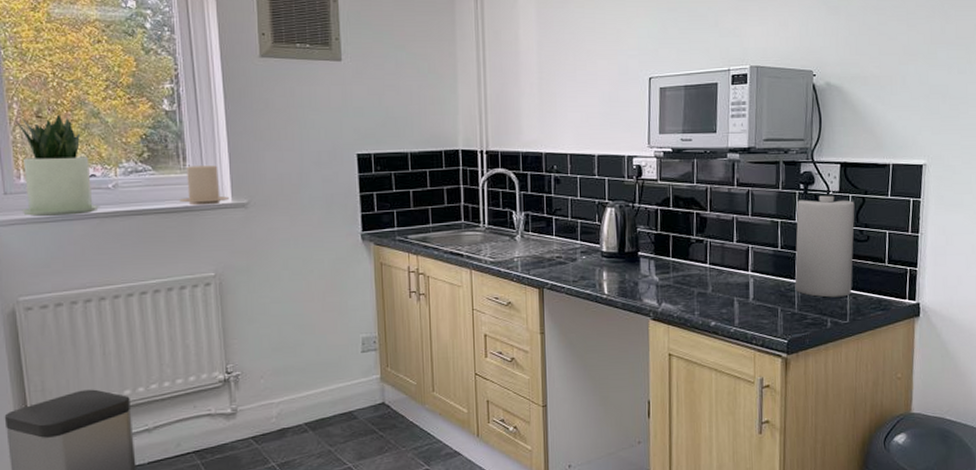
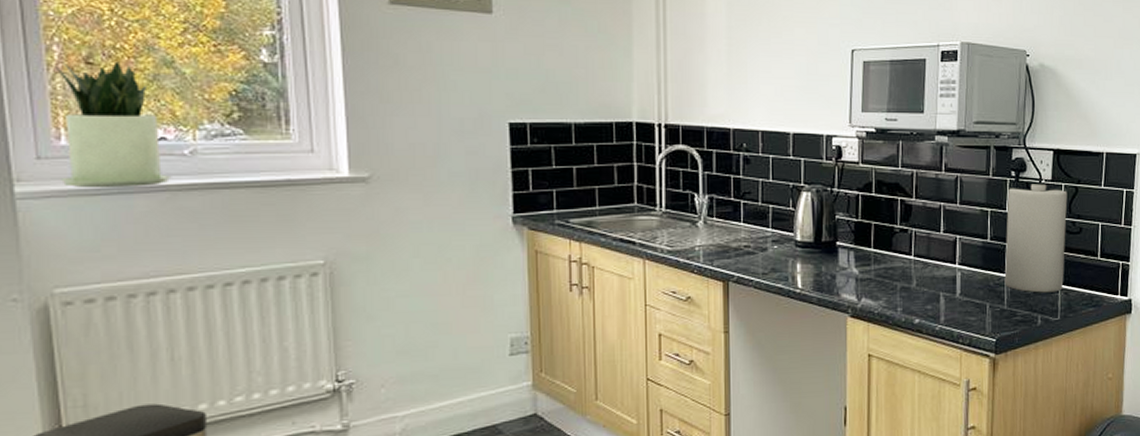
candle: present [179,165,229,206] -> none [279,131,345,179]

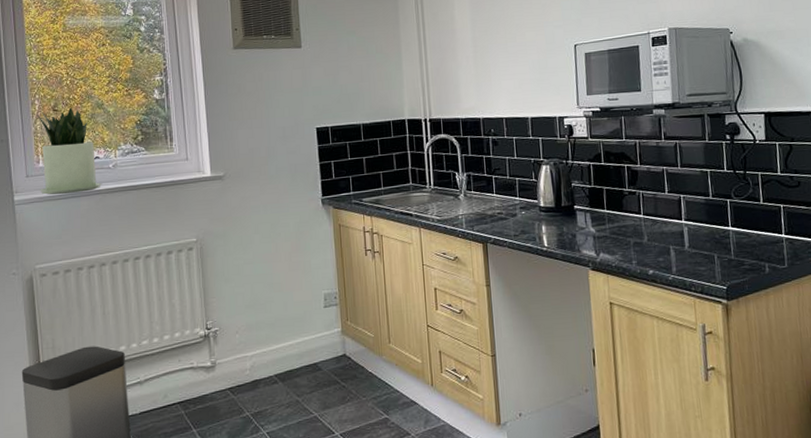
paper towel holder: present [1004,184,1068,293] -> none [724,144,788,243]

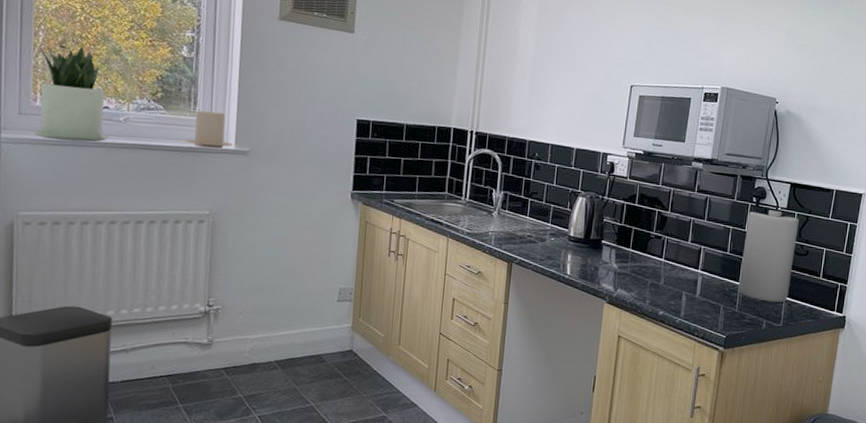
candle: none [167,144,208,180] -> present [185,110,232,149]
paper towel holder: none [724,144,788,243] -> present [738,210,799,303]

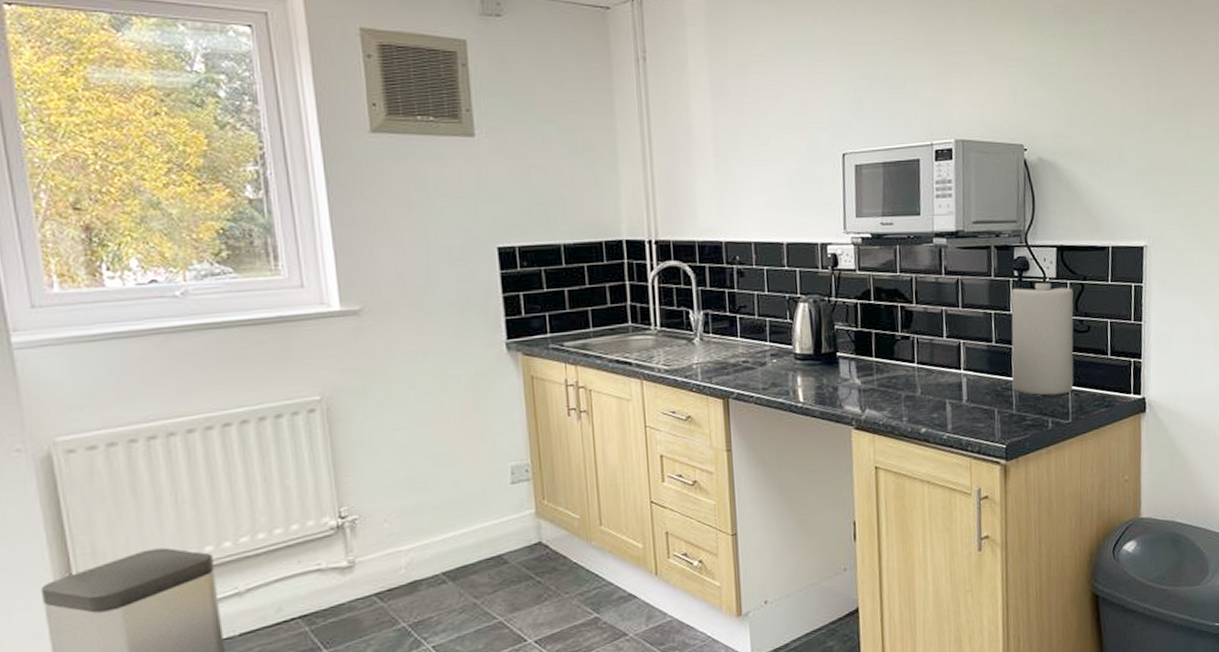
planter: present [33,44,110,143] -> none [43,205,165,335]
candle: present [185,110,232,149] -> none [271,265,336,315]

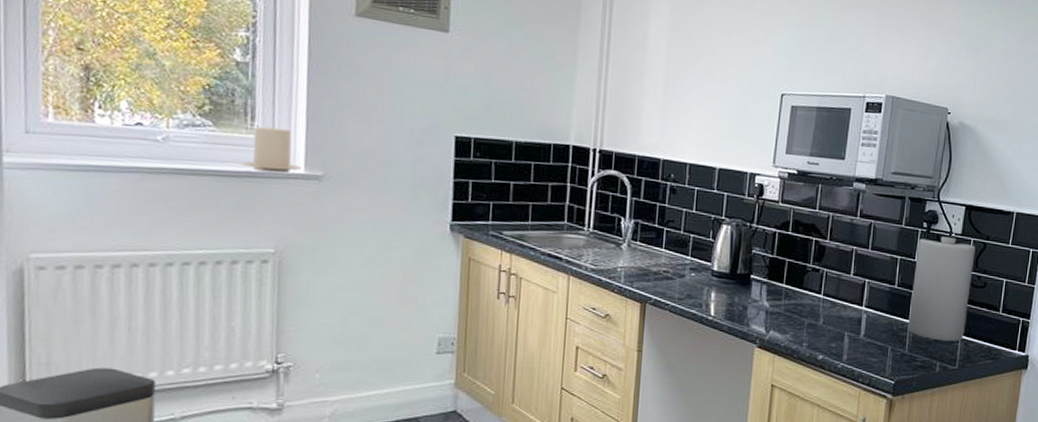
candle: none [271,265,336,315] -> present [241,126,301,174]

